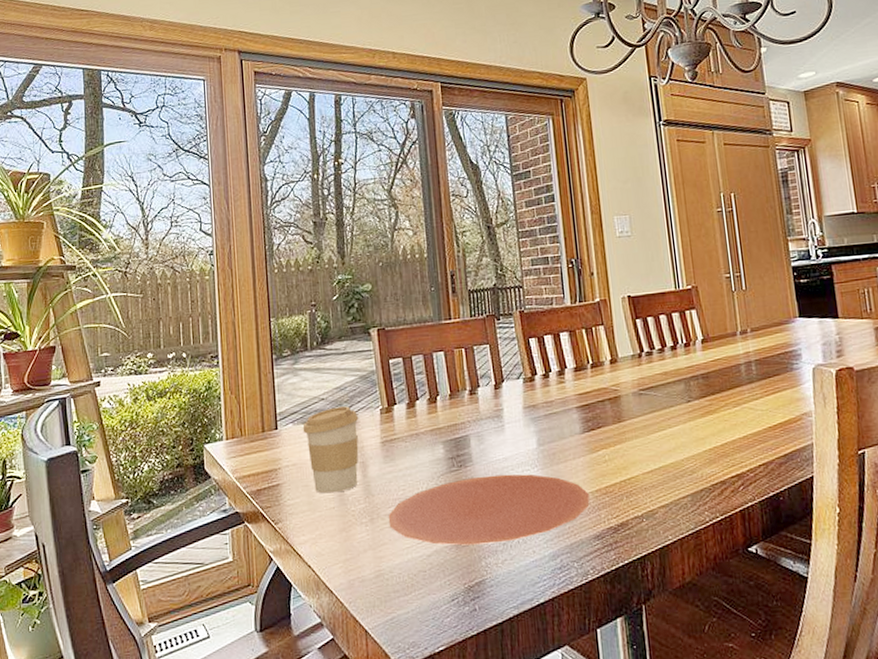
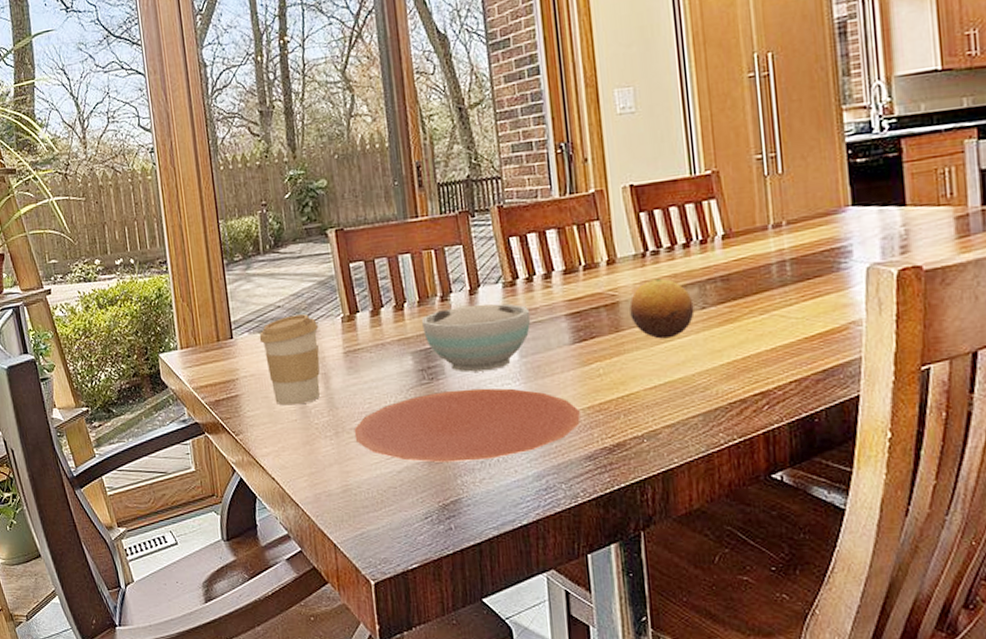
bowl: none [453,397,547,460] -> present [422,303,531,372]
fruit: none [629,375,682,429] -> present [629,278,695,339]

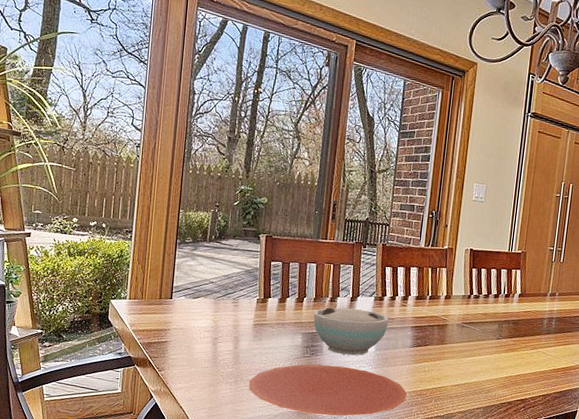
coffee cup: present [259,314,320,406] -> none [192,290,238,357]
fruit: present [629,278,695,339] -> none [452,314,493,355]

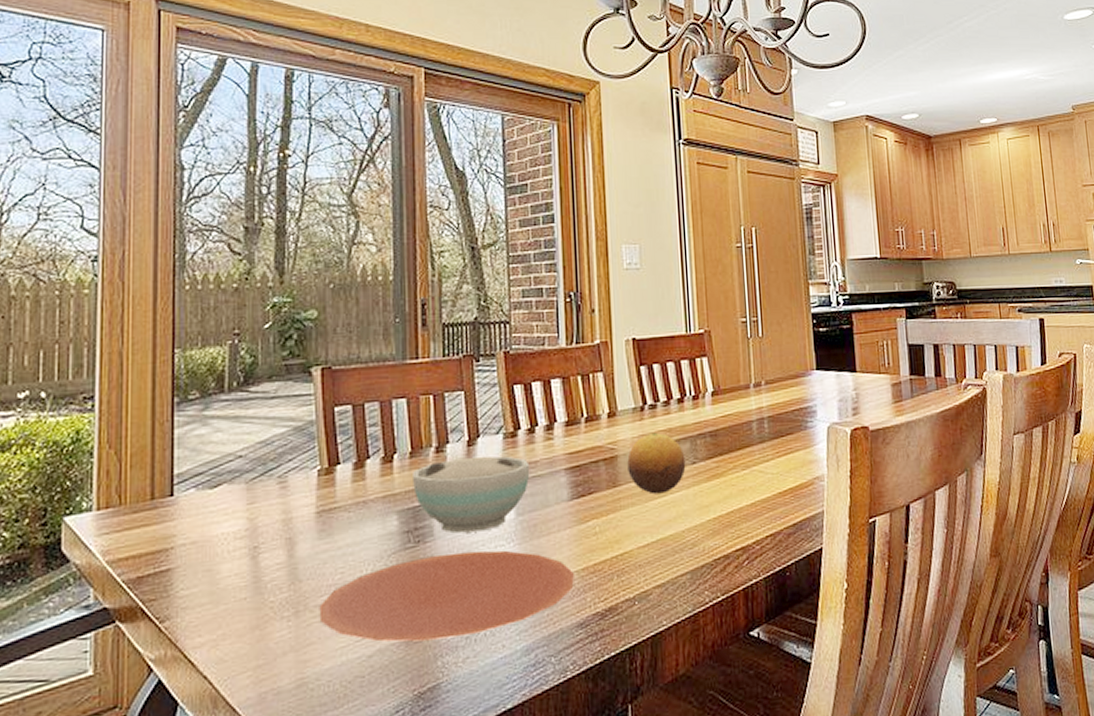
fruit: none [452,314,493,355] -> present [627,432,686,495]

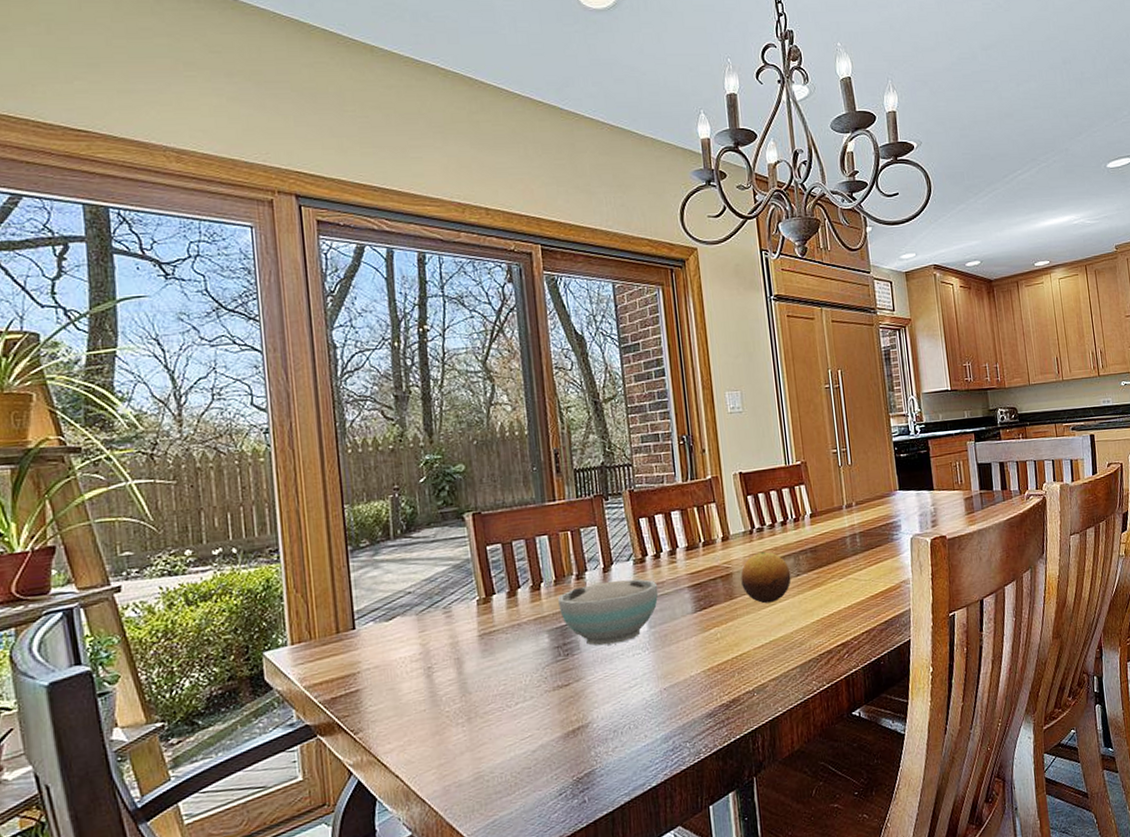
plate: present [319,550,574,642] -> none [487,657,702,739]

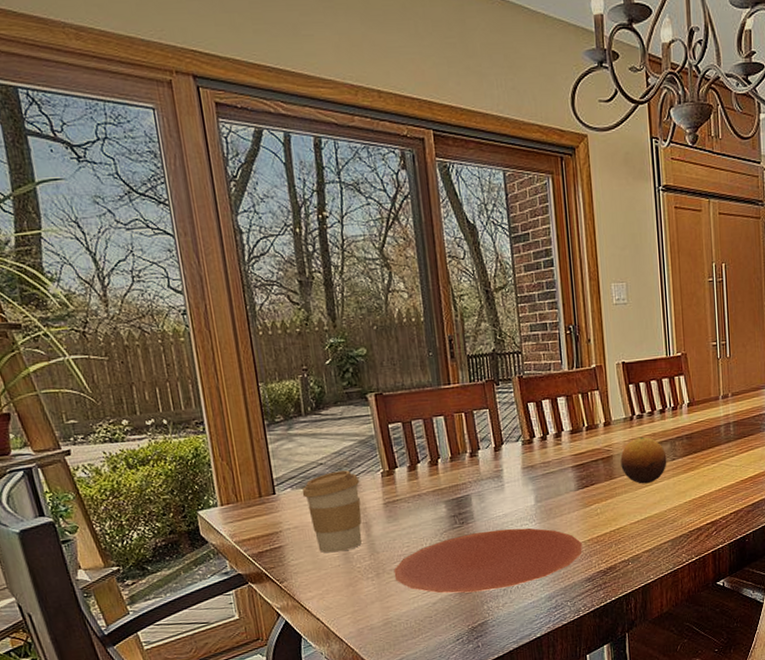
coffee cup: none [386,599,453,696] -> present [302,470,362,553]
plate: none [487,657,702,739] -> present [393,528,583,594]
bowl: present [558,578,659,646] -> none [454,458,545,516]

